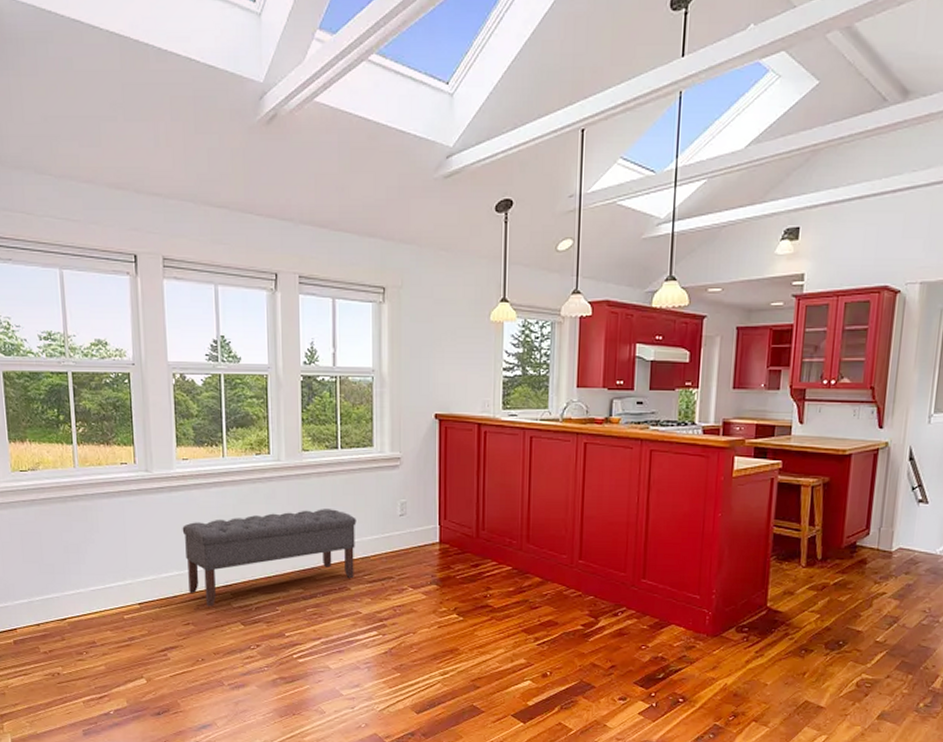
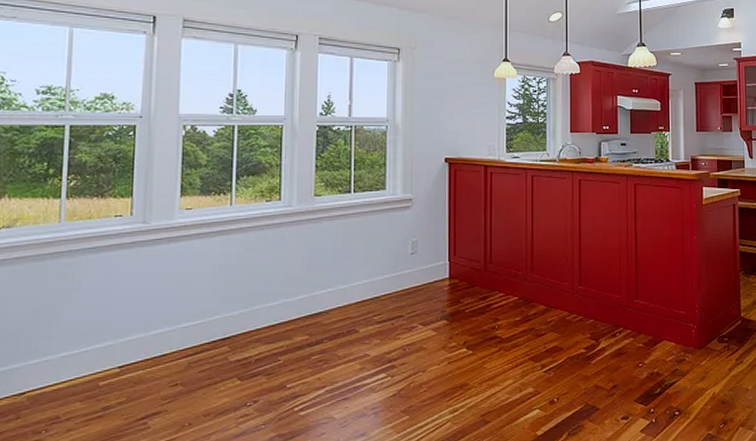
bench: present [182,509,356,606] -> none [178,251,367,363]

